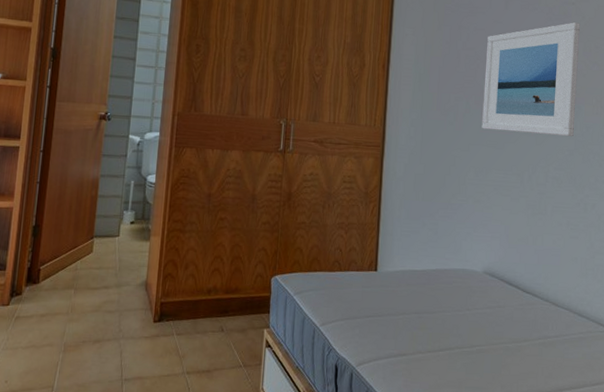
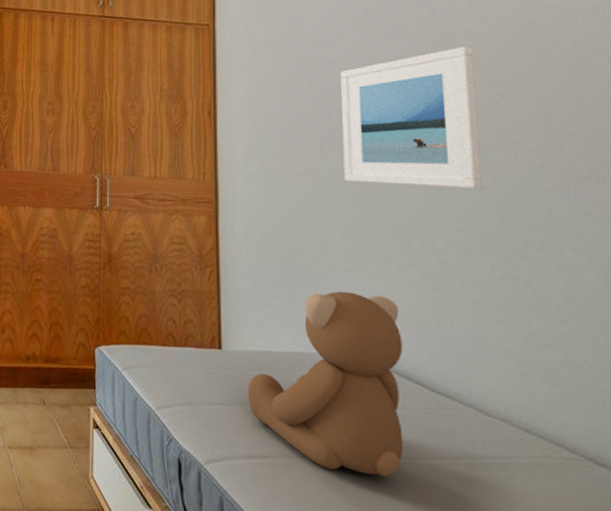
teddy bear: none [394,218,509,359] -> present [247,291,404,477]

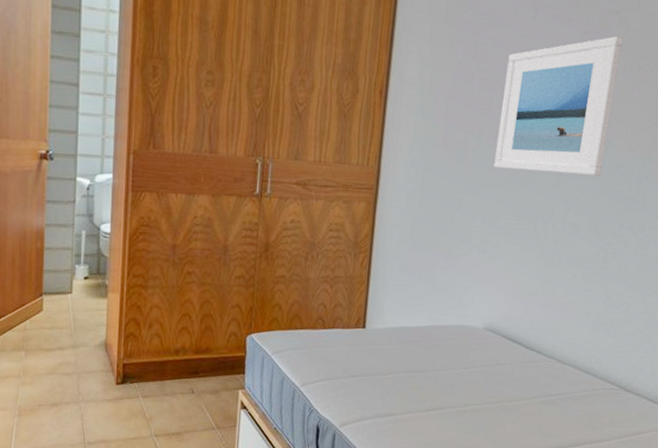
teddy bear: present [247,291,404,477] -> none [382,270,516,419]

